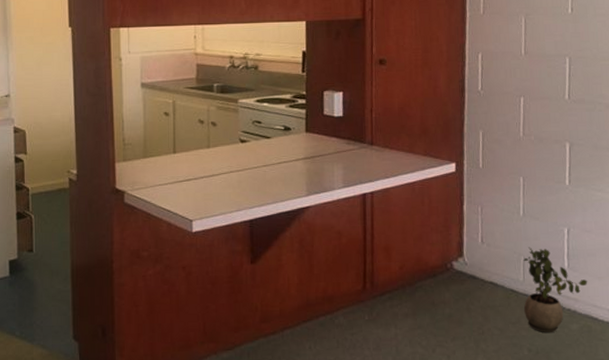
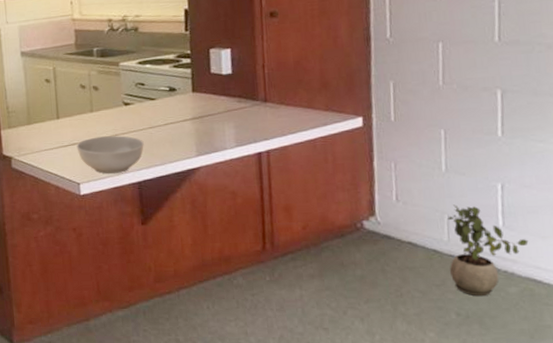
bowl: none [191,173,257,211] -> present [76,135,144,174]

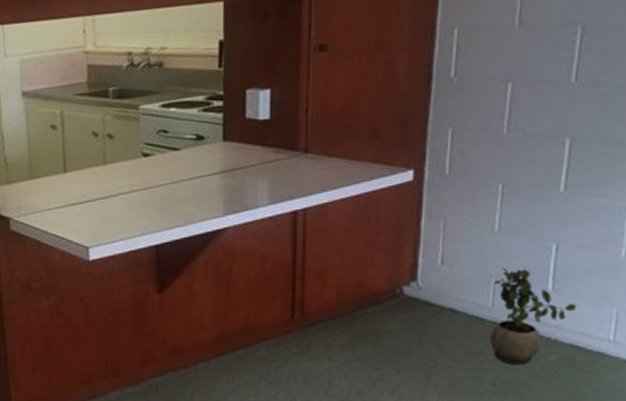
bowl: present [76,135,144,174] -> none [86,192,164,236]

